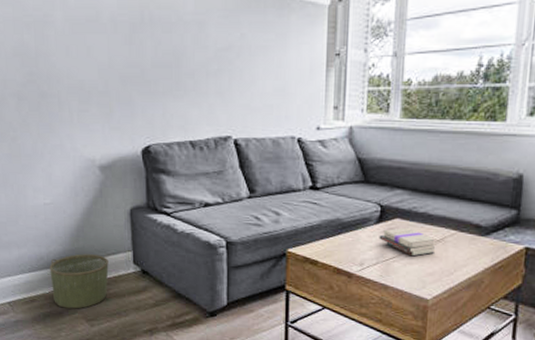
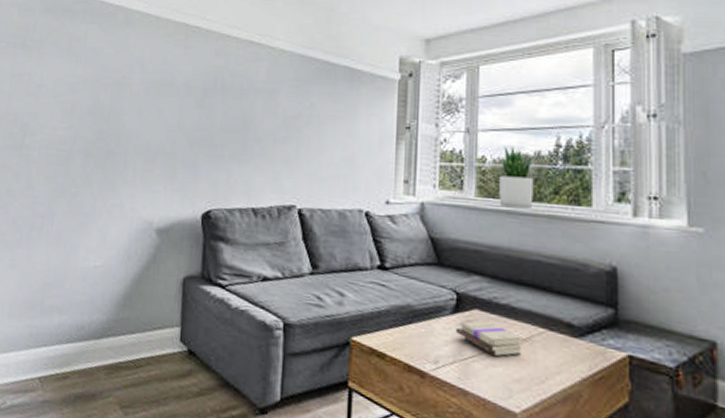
basket: present [49,254,109,309] -> none [88,325,154,392]
planter: none [422,68,455,127] -> present [499,146,534,209]

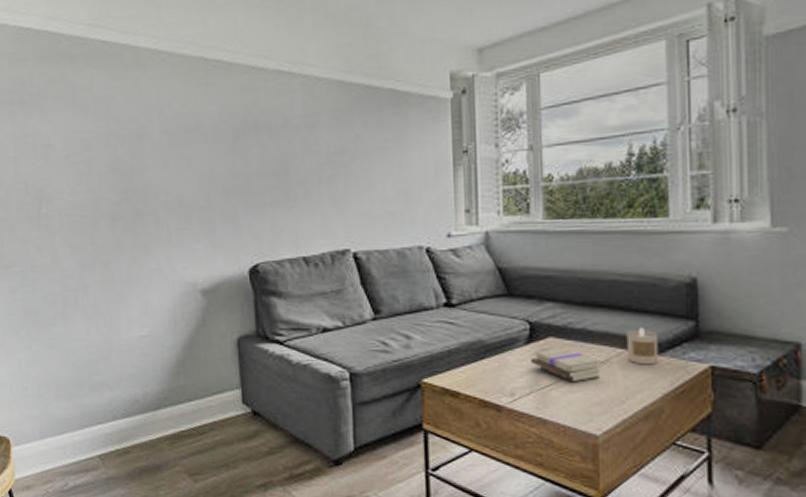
planter: present [499,146,534,209] -> none [568,160,606,228]
candle: none [547,309,579,348] -> present [626,327,659,365]

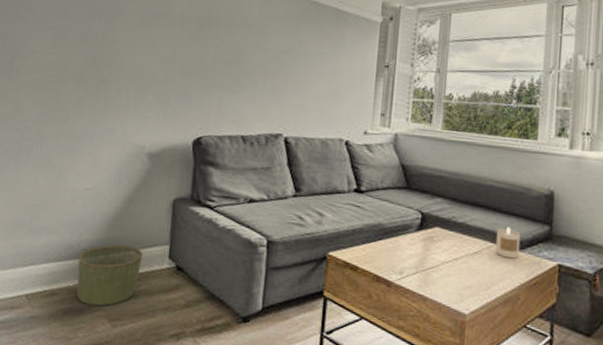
basket: none [146,394,214,461] -> present [76,244,143,307]
books: present [530,347,601,383] -> none [419,237,474,268]

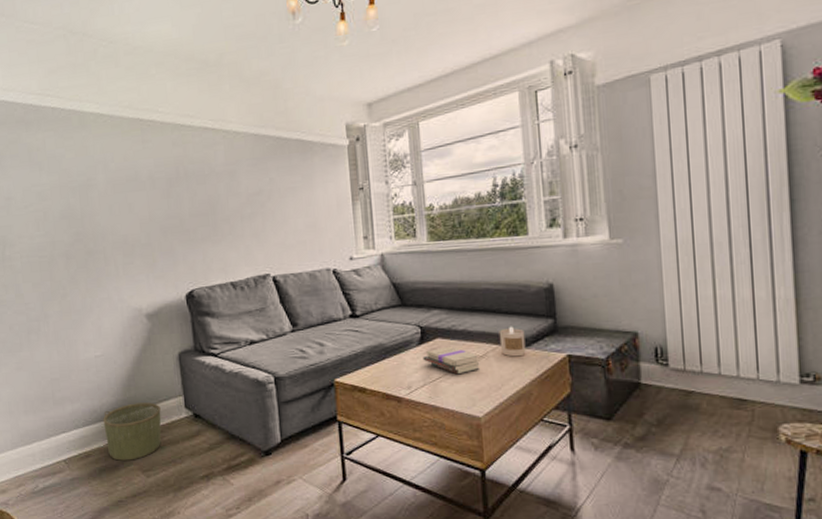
books: none [419,237,474,268] -> present [422,346,480,375]

